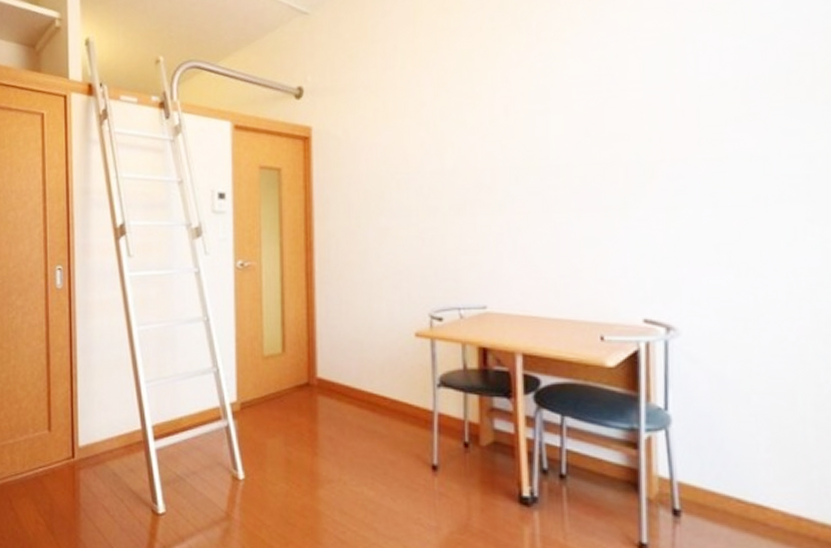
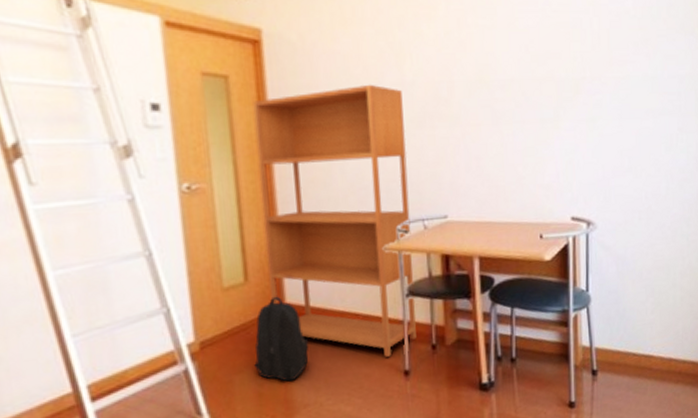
backpack: none [285,369,337,454] -> present [254,296,309,382]
bookshelf: none [300,173,447,447] -> present [253,84,416,357]

